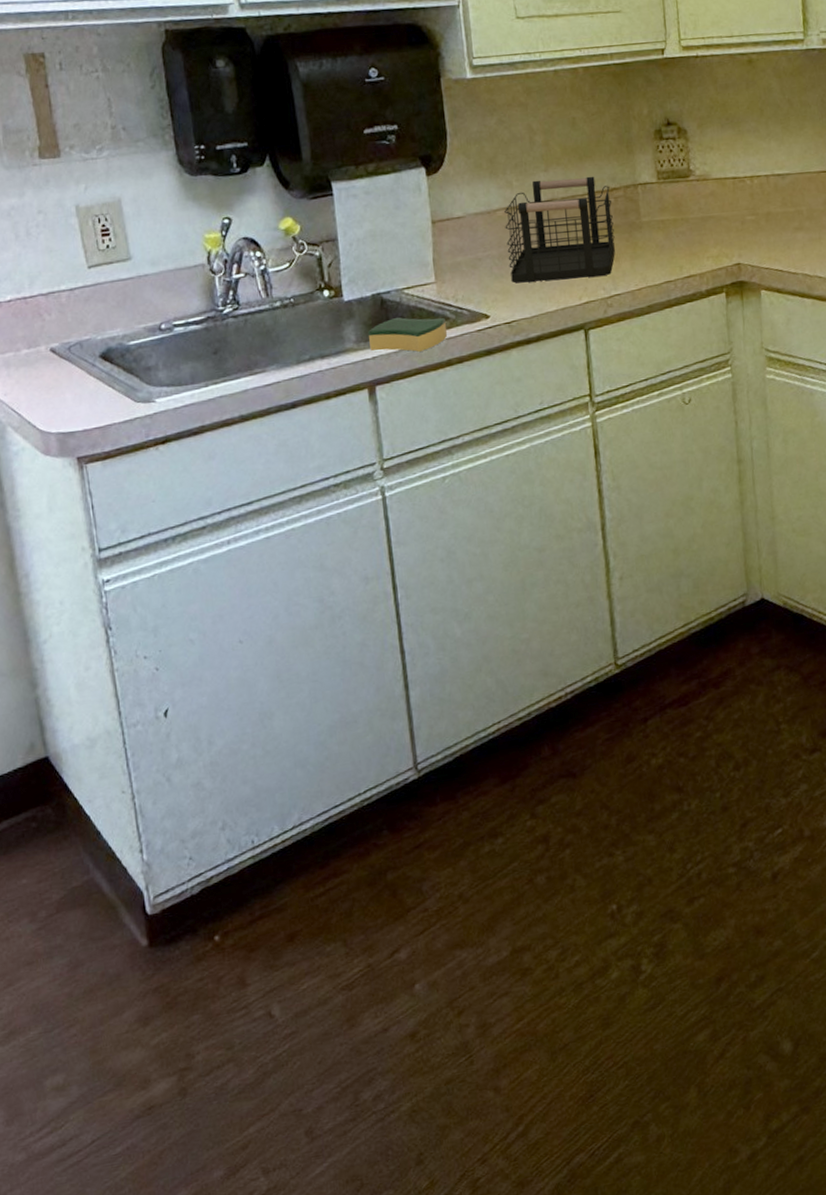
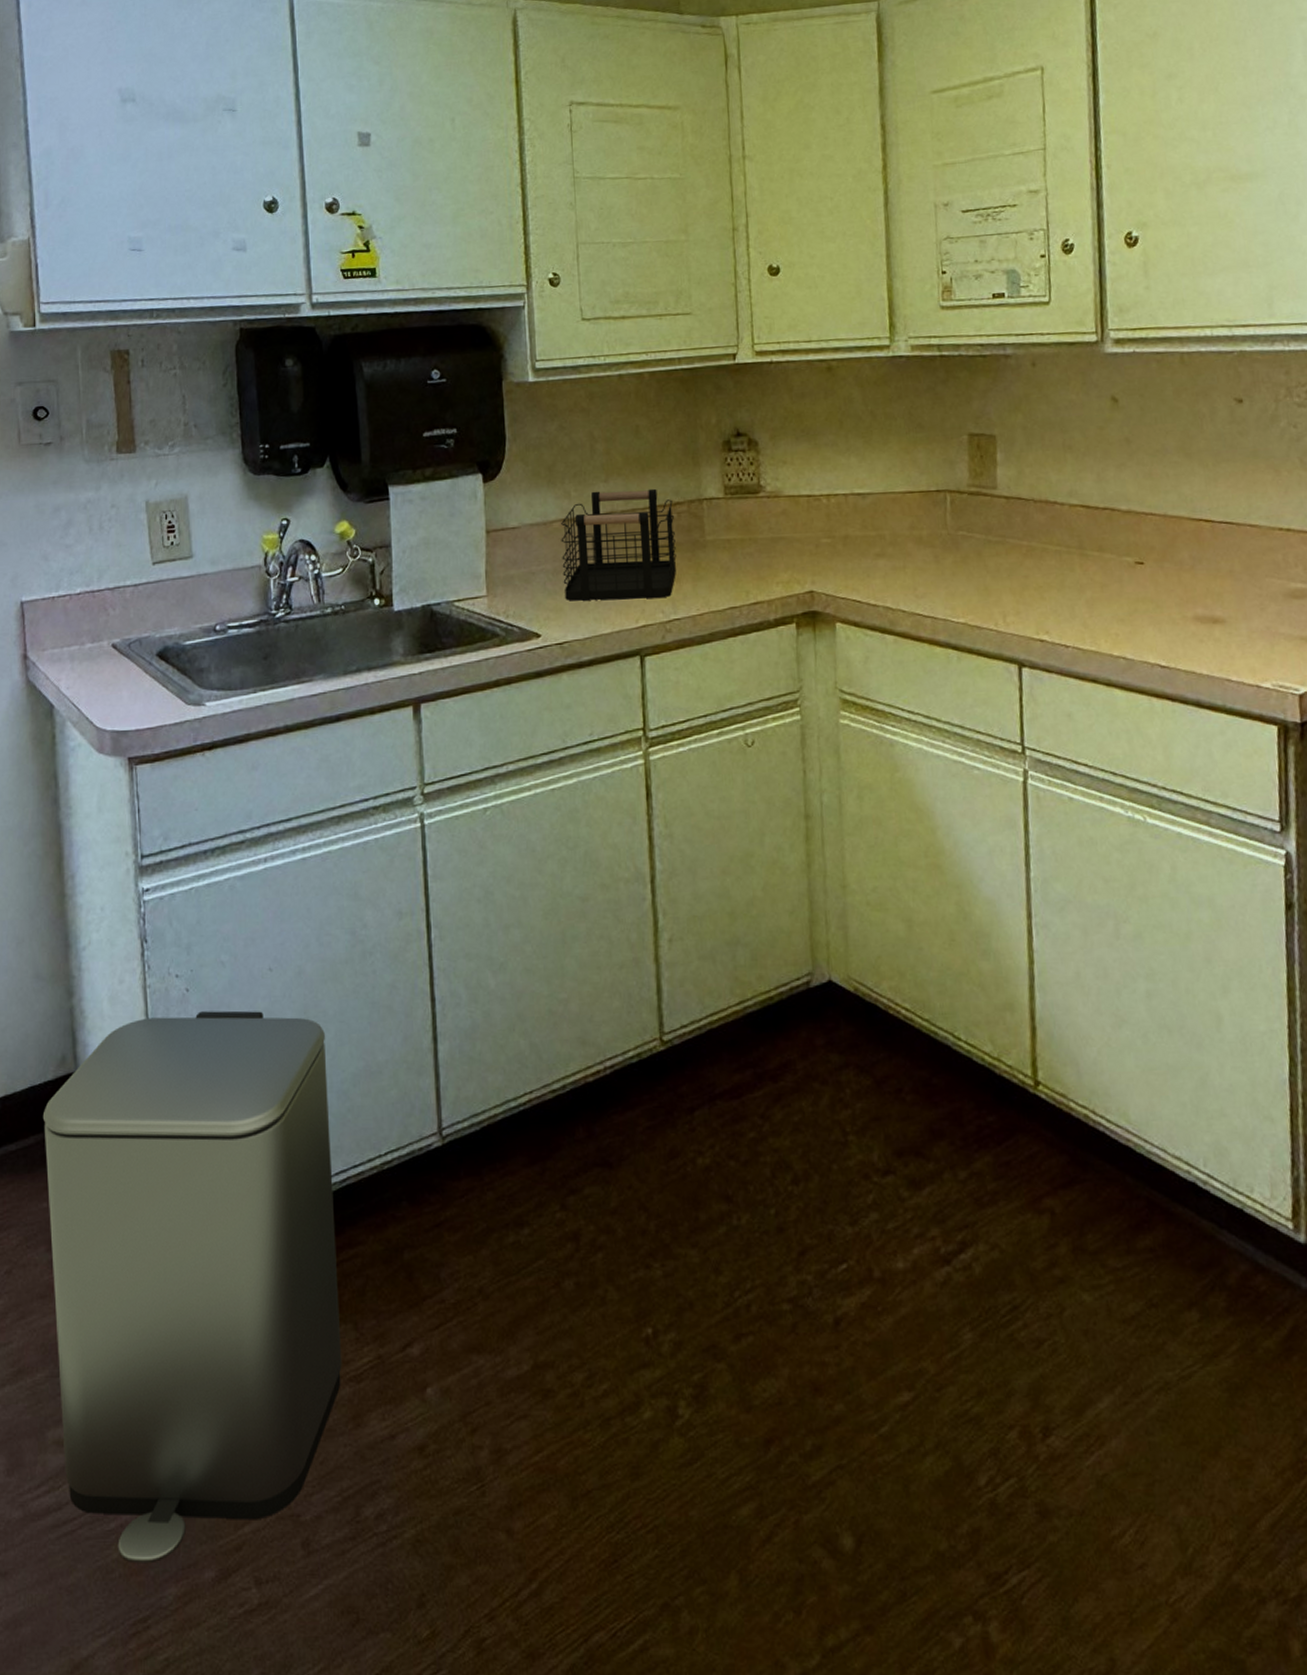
pedal bin: none [14,680,334,1178] -> present [42,1010,342,1564]
sponge: present [367,317,447,352] -> none [415,630,496,669]

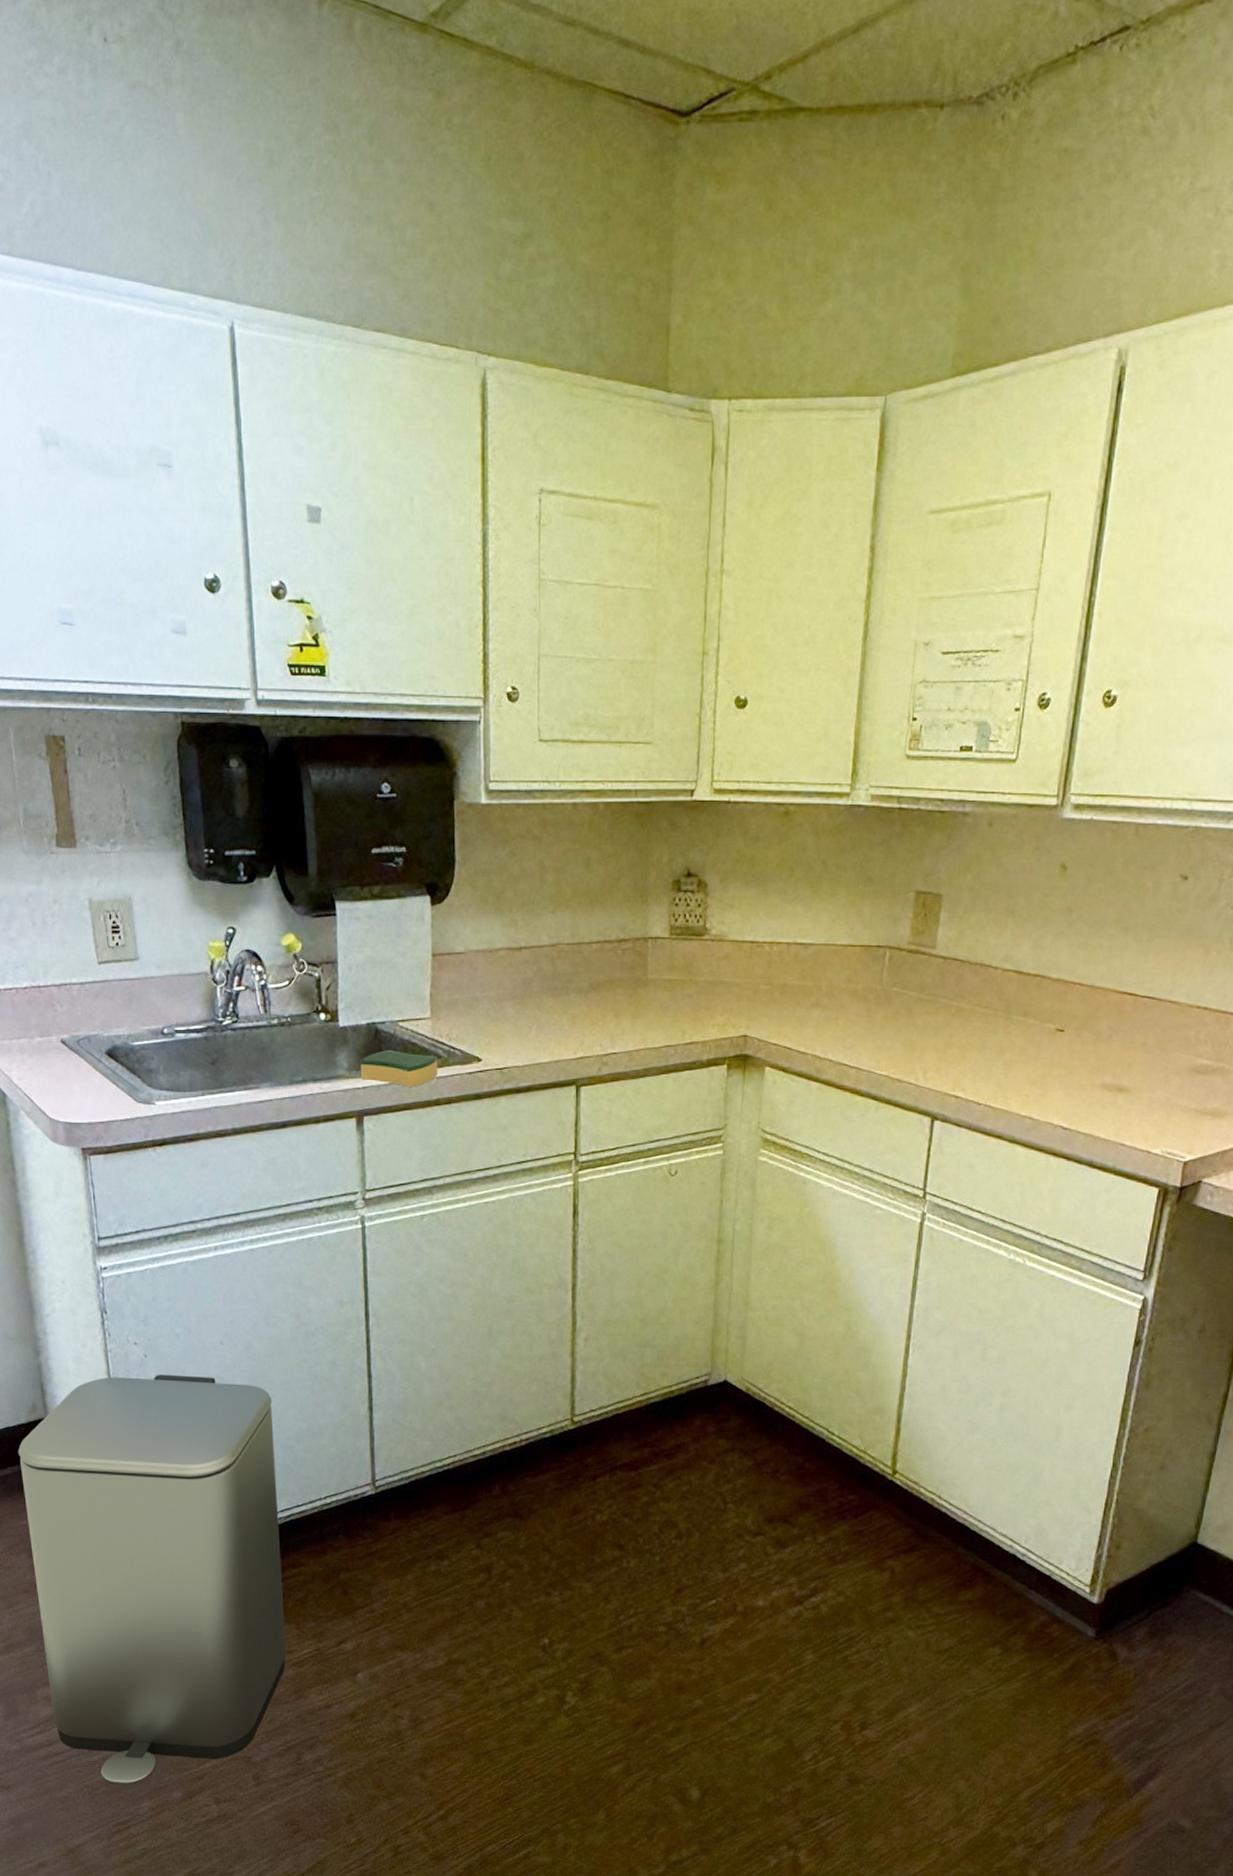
sponge: none [415,630,496,669] -> present [360,1049,437,1087]
dish rack: present [561,488,677,601] -> none [506,922,618,1031]

